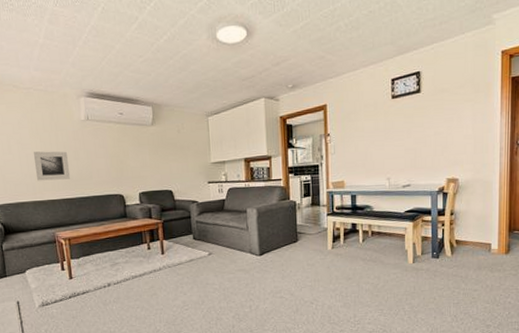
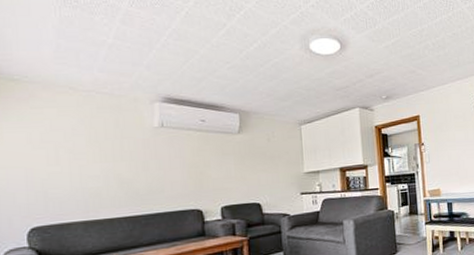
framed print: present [33,151,71,181] -> none [88,161,137,197]

